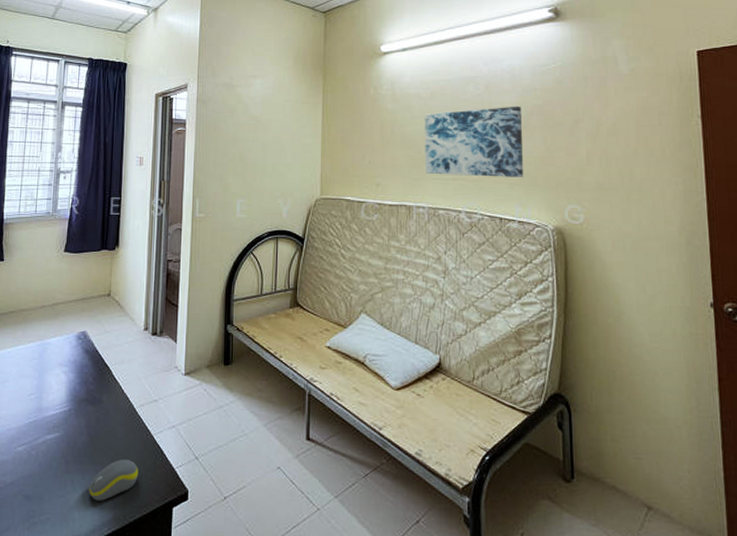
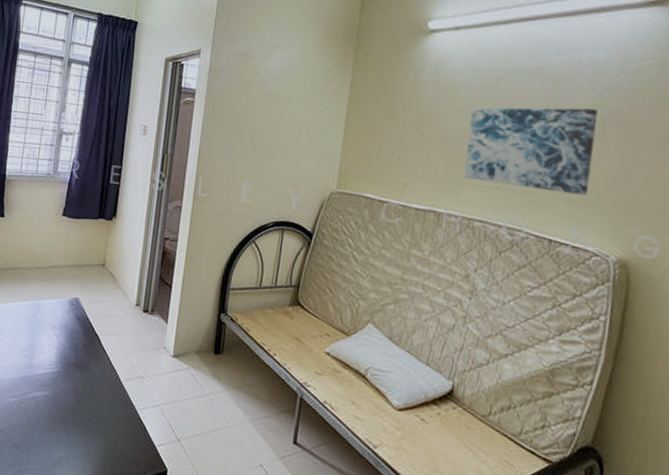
computer mouse: present [89,459,138,501] -> none [72,427,120,463]

